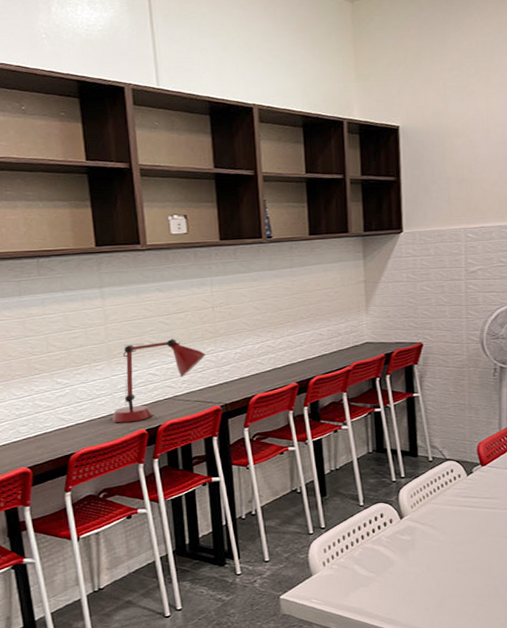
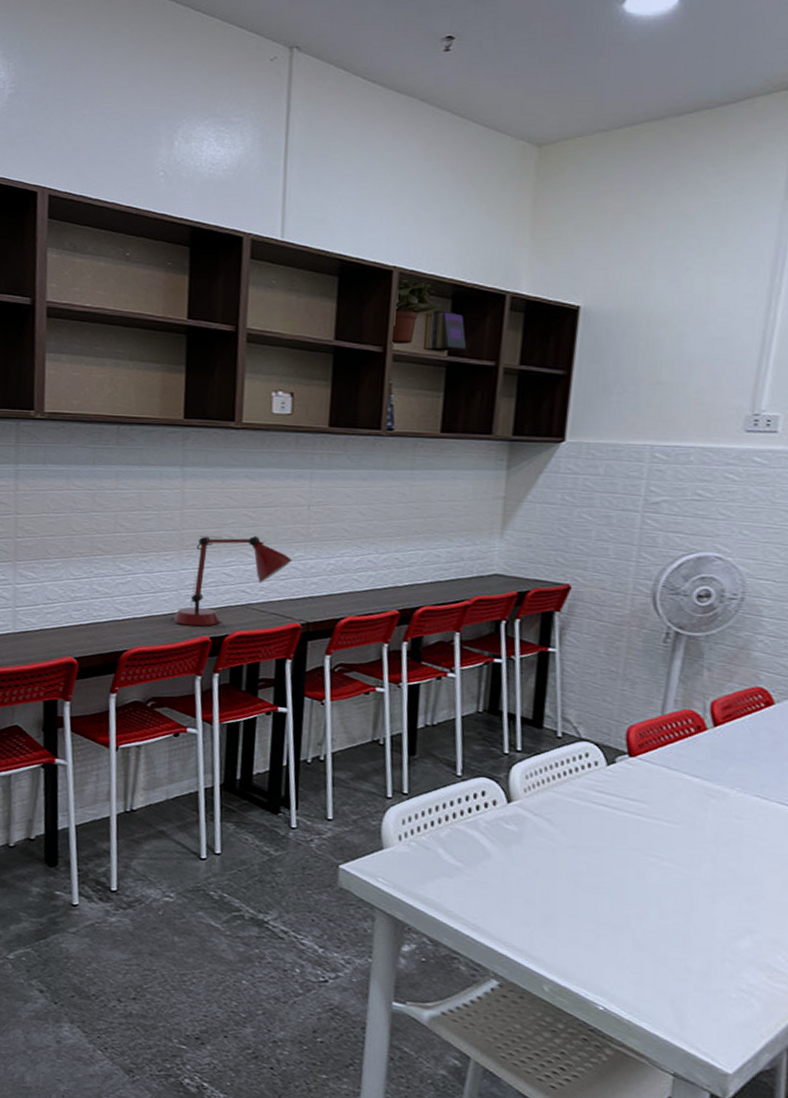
potted plant: none [258,112,294,168] -> present [389,277,440,345]
books: none [284,137,320,171] -> present [423,310,467,353]

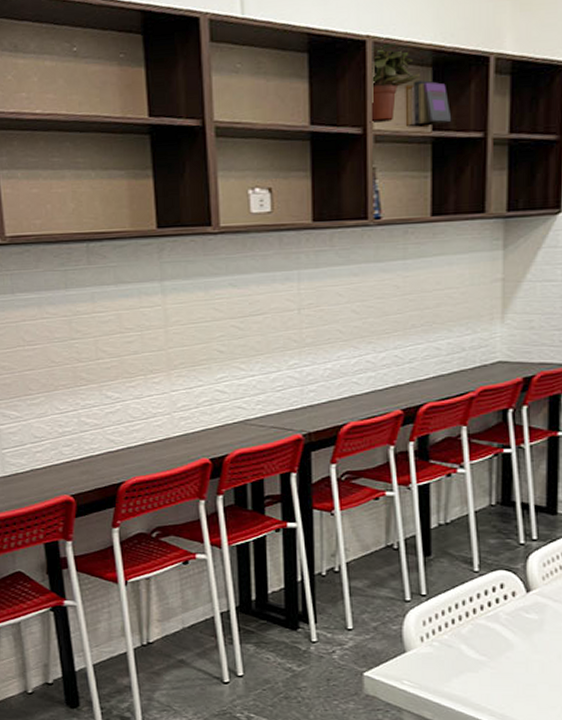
desk lamp: present [171,535,293,627] -> none [167,347,288,449]

